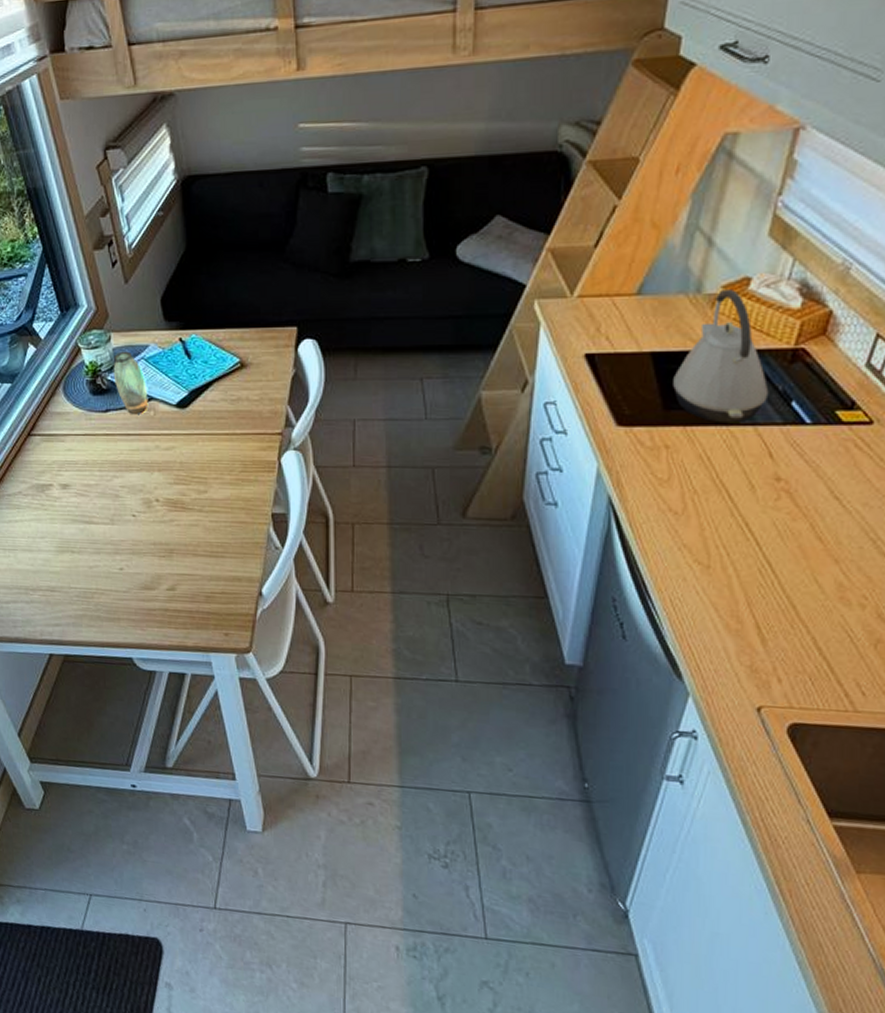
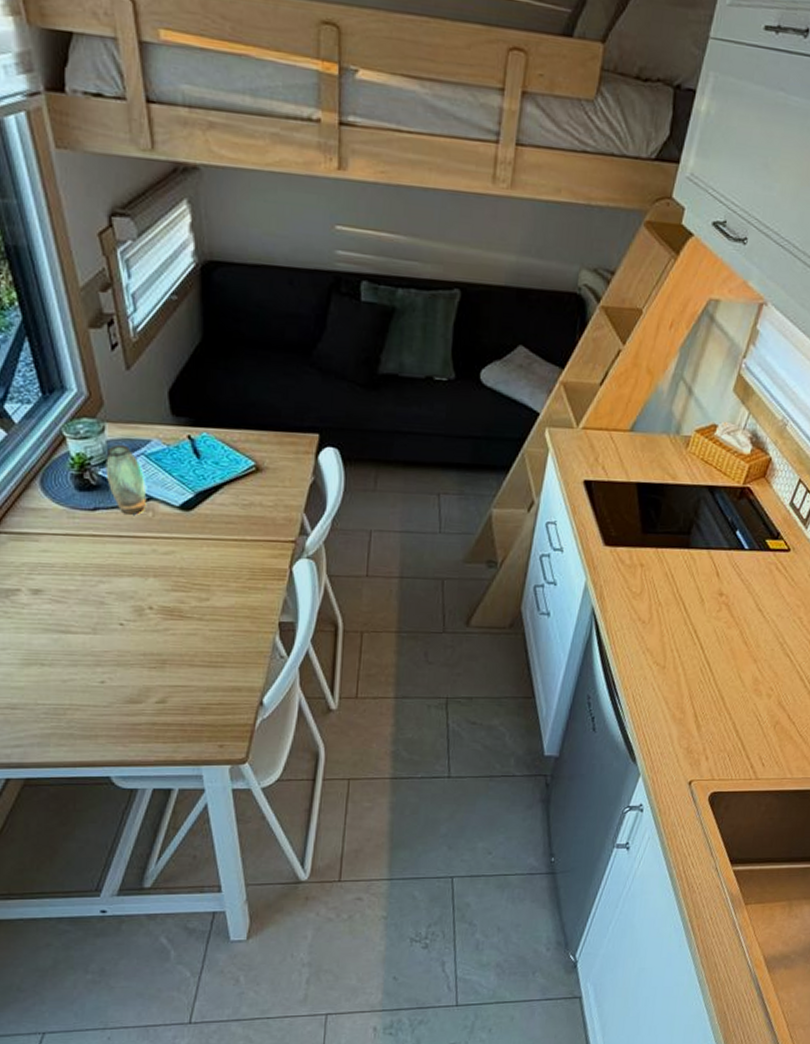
kettle: present [673,290,769,424] -> none [651,433,722,547]

